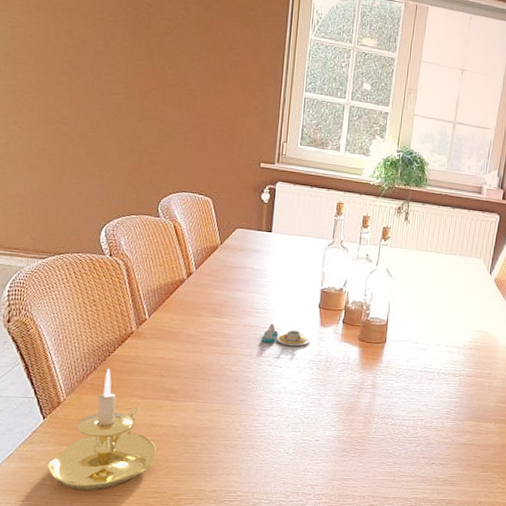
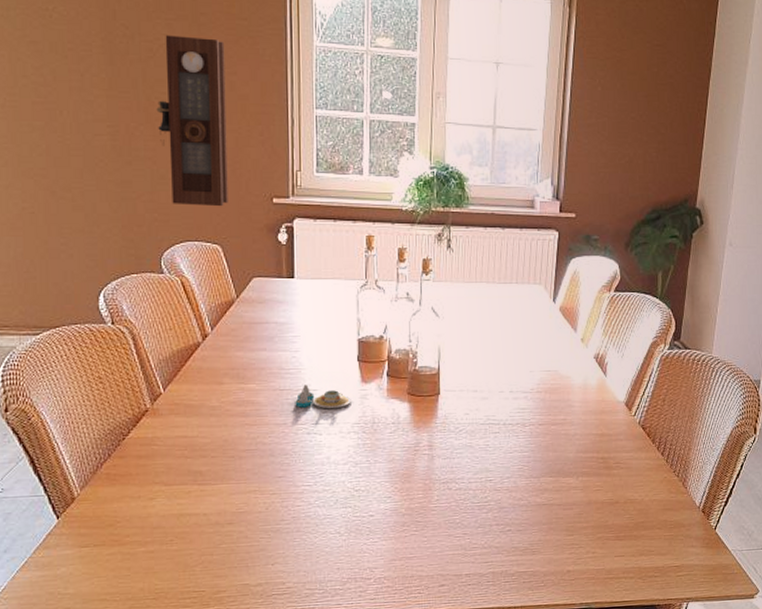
candle holder: present [47,369,156,491] -> none [68,454,188,597]
pendulum clock: none [168,16,233,166] -> present [156,35,228,207]

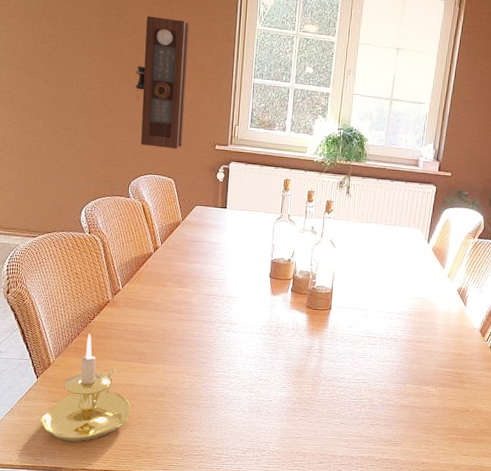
candle holder: none [68,454,188,597] -> present [41,334,130,443]
salt and pepper shaker set: present [295,384,351,409] -> none [219,292,262,314]

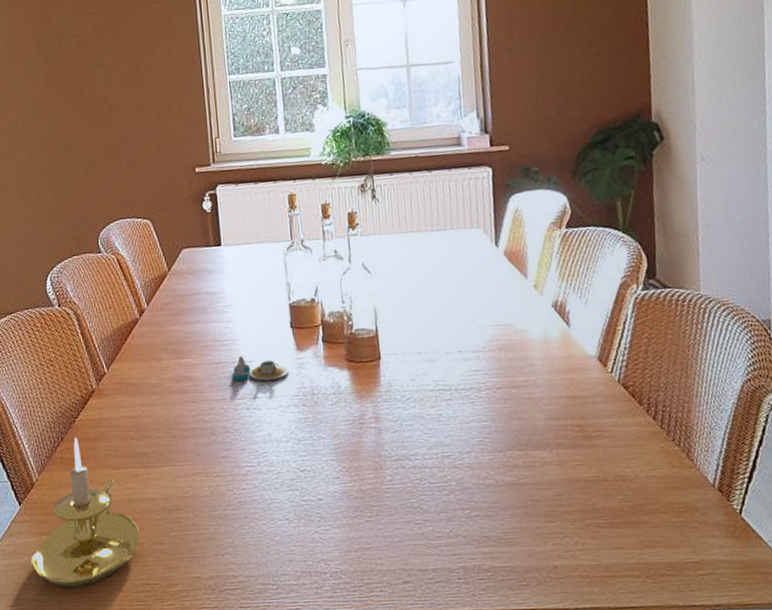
pendulum clock: present [135,16,190,150] -> none [87,24,155,185]
salt and pepper shaker set: none [219,292,262,314] -> present [231,356,288,382]

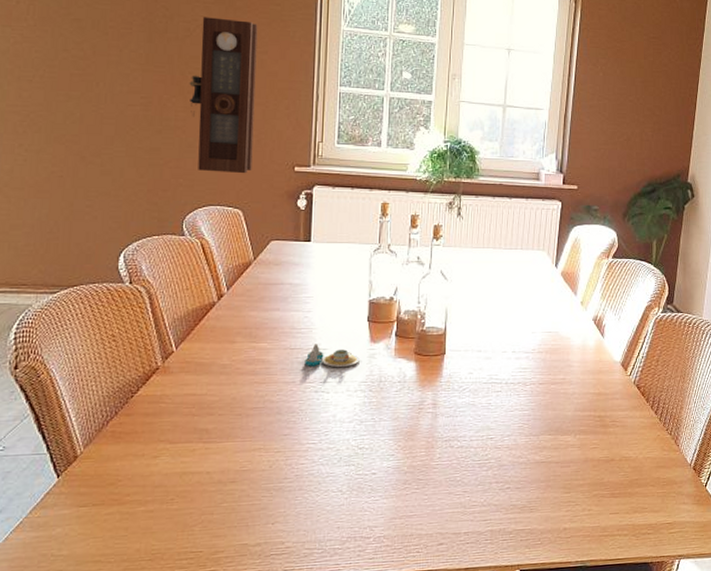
candle holder: present [31,437,140,589] -> none [63,412,189,559]
pendulum clock: none [87,24,155,185] -> present [189,17,258,174]

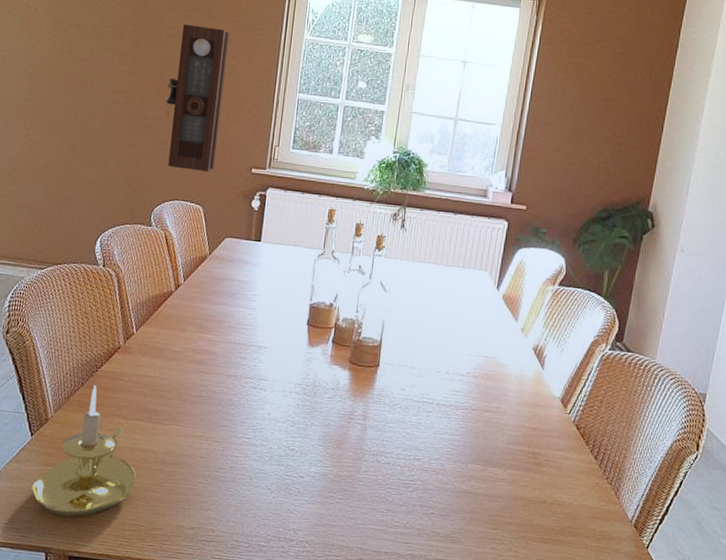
candle holder: none [63,412,189,559] -> present [31,385,136,518]
salt and pepper shaker set: present [304,344,360,368] -> none [246,341,297,368]

